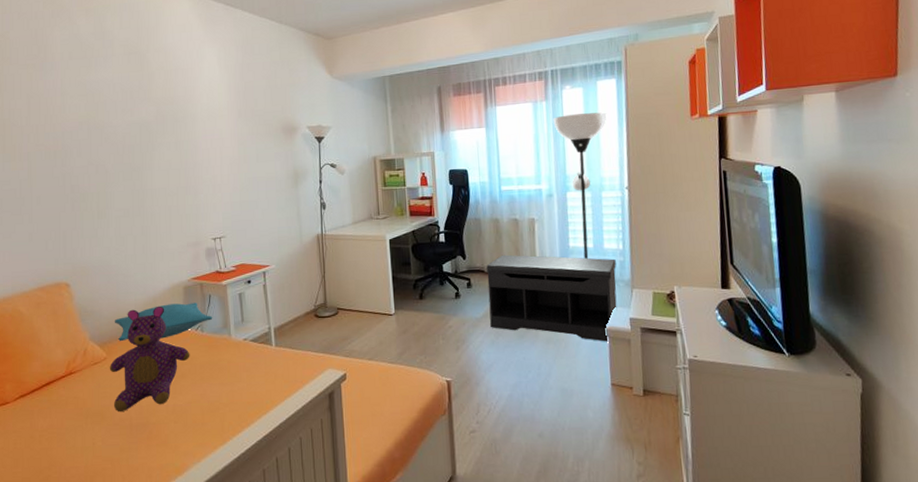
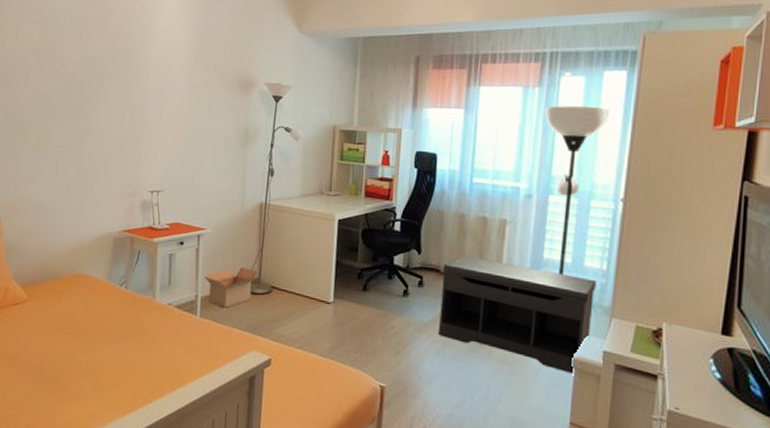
teddy bear: present [109,306,190,412] -> none [28,253,111,360]
pillow: present [115,302,213,342] -> none [40,253,139,290]
cardboard box: none [274,295,324,335] -> present [204,267,258,308]

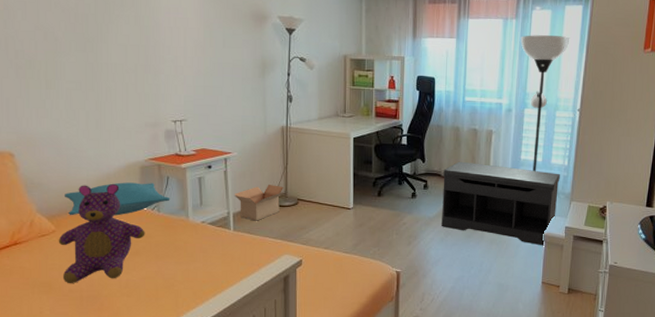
teddy bear: none [28,253,111,360] -> present [58,183,145,284]
pillow: none [40,253,139,290] -> present [65,182,170,216]

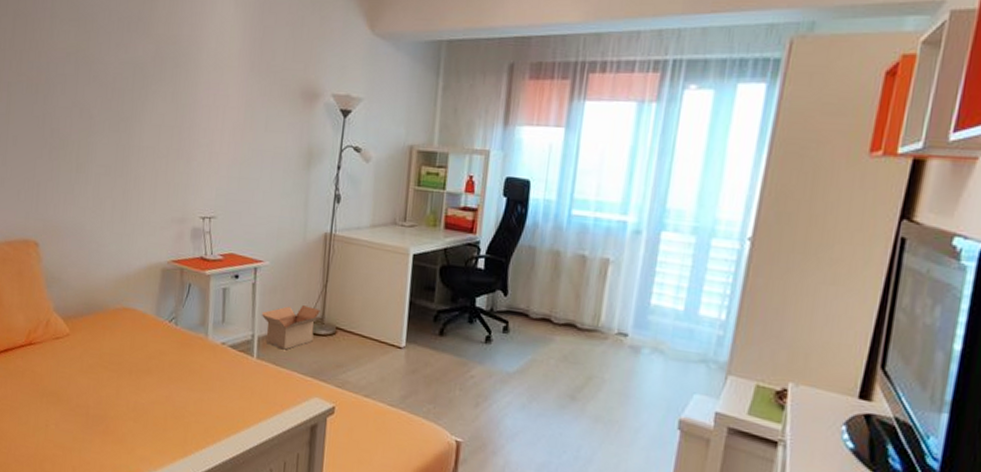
teddy bear: present [58,183,145,284] -> none [71,284,160,399]
pillow: present [65,182,170,216] -> none [82,285,190,325]
bench: present [441,161,560,246] -> none [524,299,712,436]
floor lamp: present [520,35,570,171] -> none [661,125,743,324]

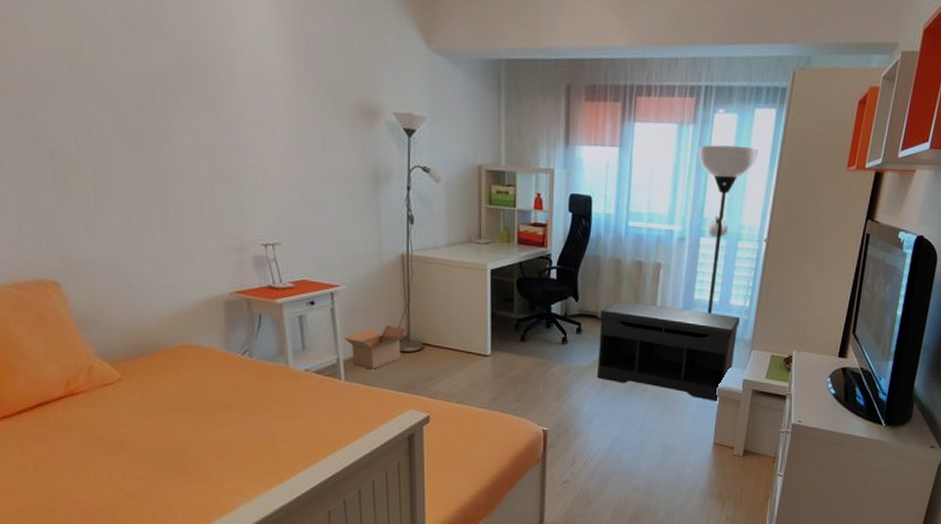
bench: none [524,299,712,436] -> present [597,300,740,402]
floor lamp: none [661,125,743,324] -> present [698,145,759,314]

